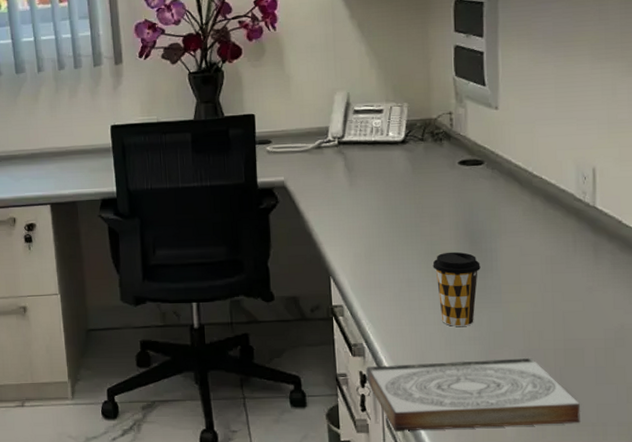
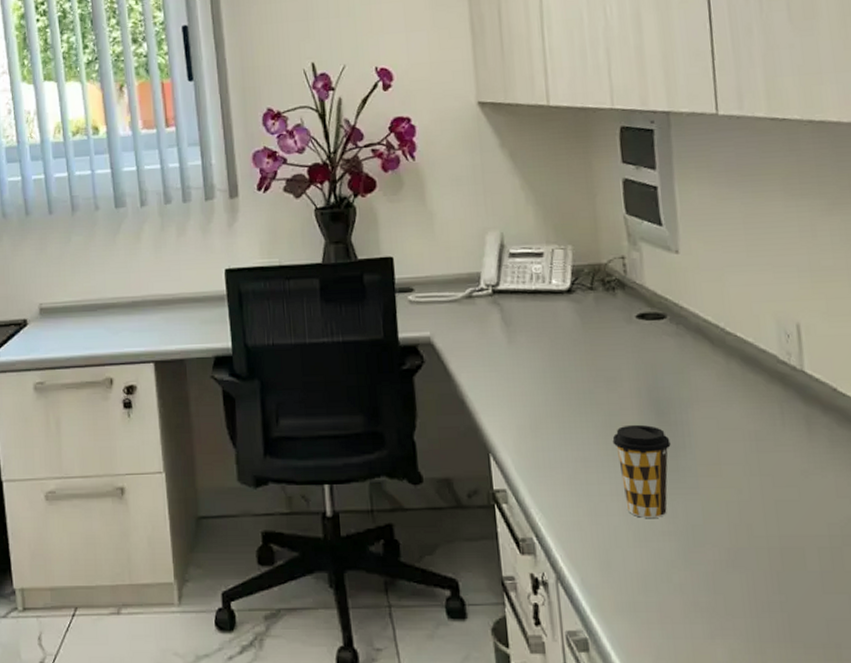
book: present [365,357,581,432] -> none [538,558,808,652]

